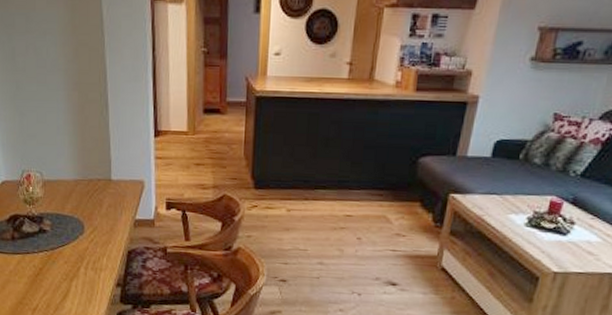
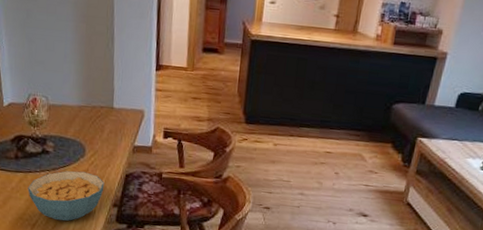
cereal bowl: none [26,249,106,304] -> present [28,171,105,221]

